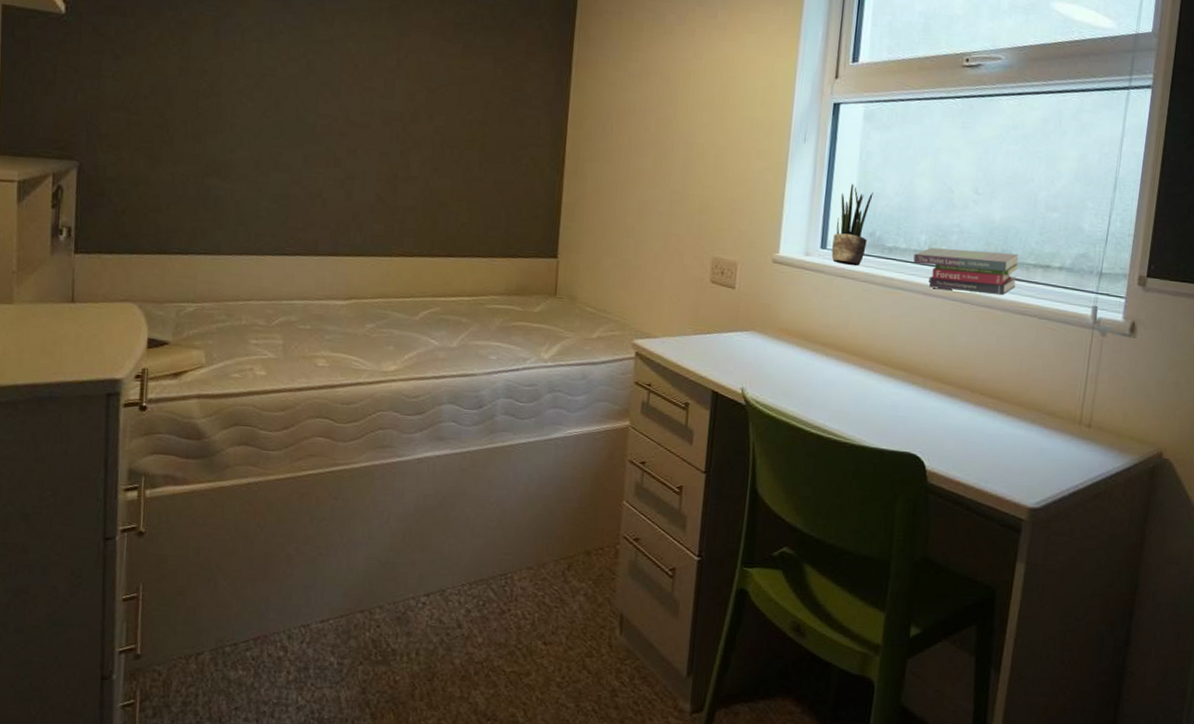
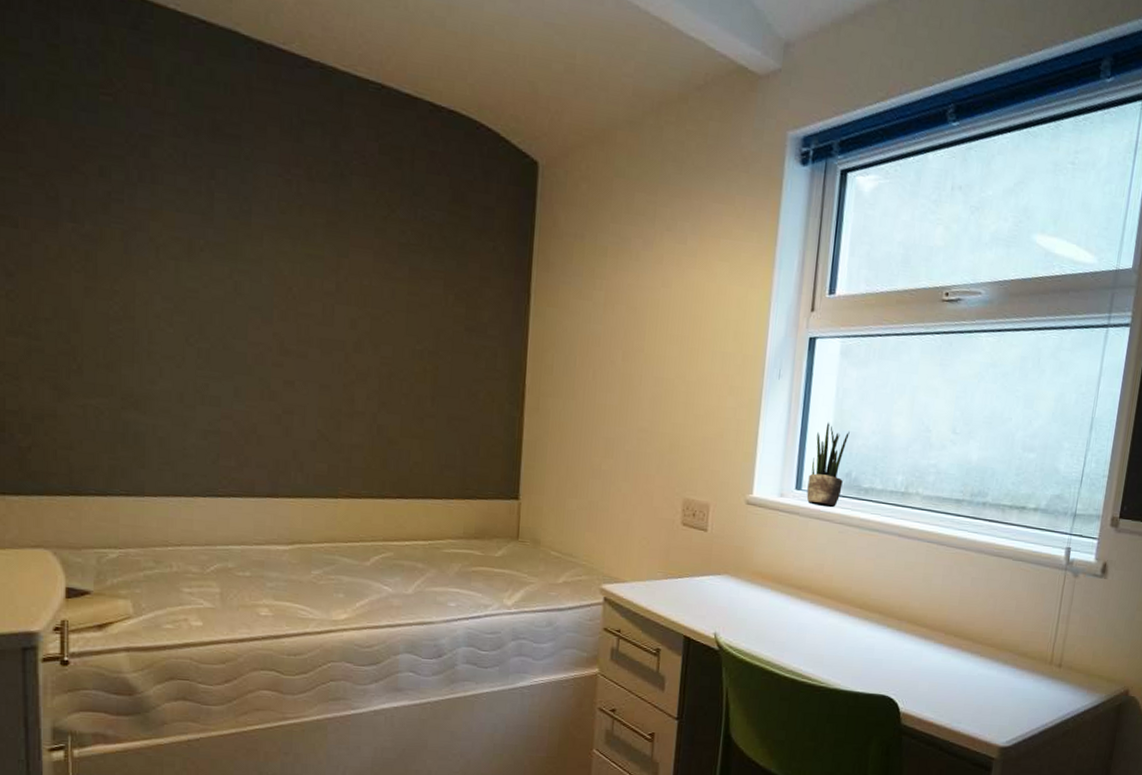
books: present [913,247,1019,296] -> none [889,488,995,537]

